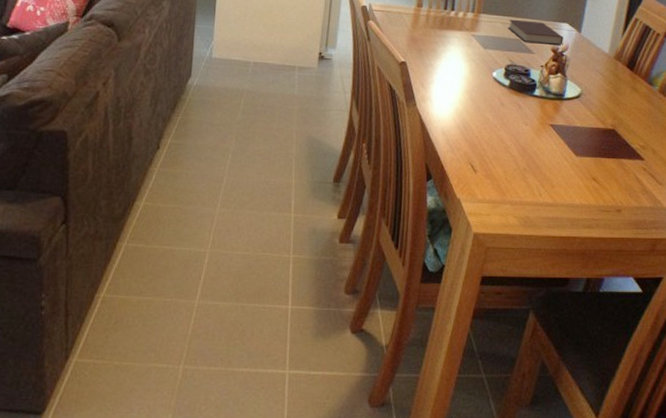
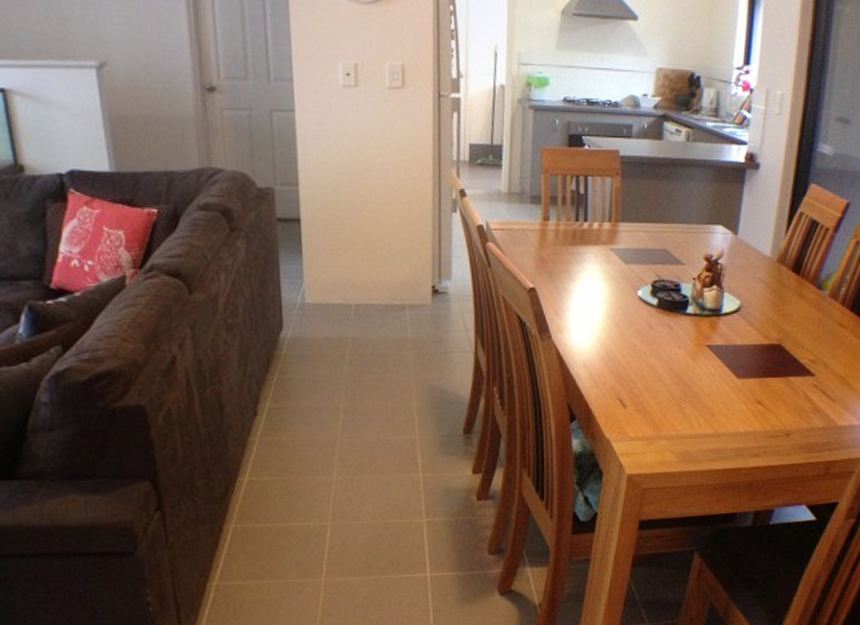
book: present [507,19,563,45] -> none [652,225,717,253]

